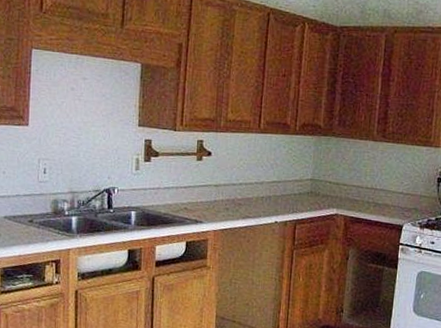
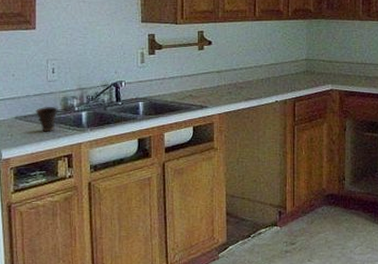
cup: none [25,207,48,235] -> present [36,106,58,132]

